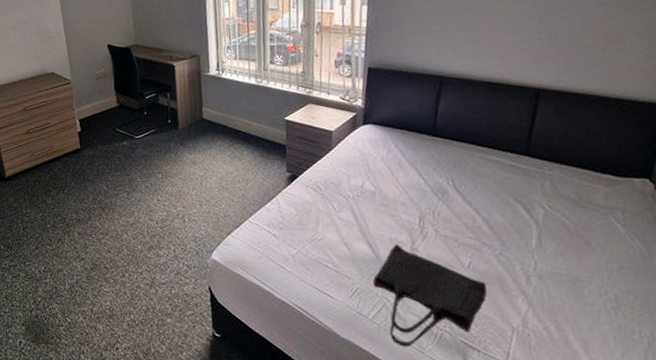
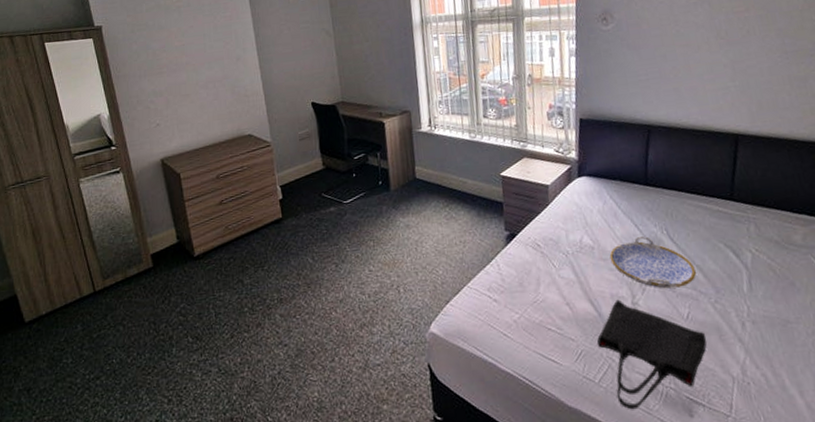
serving tray: none [391,186,481,238] -> present [609,236,696,289]

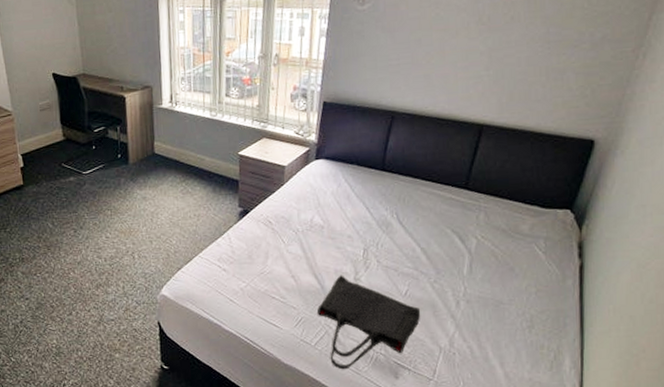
serving tray: present [609,236,696,289] -> none [338,219,420,268]

